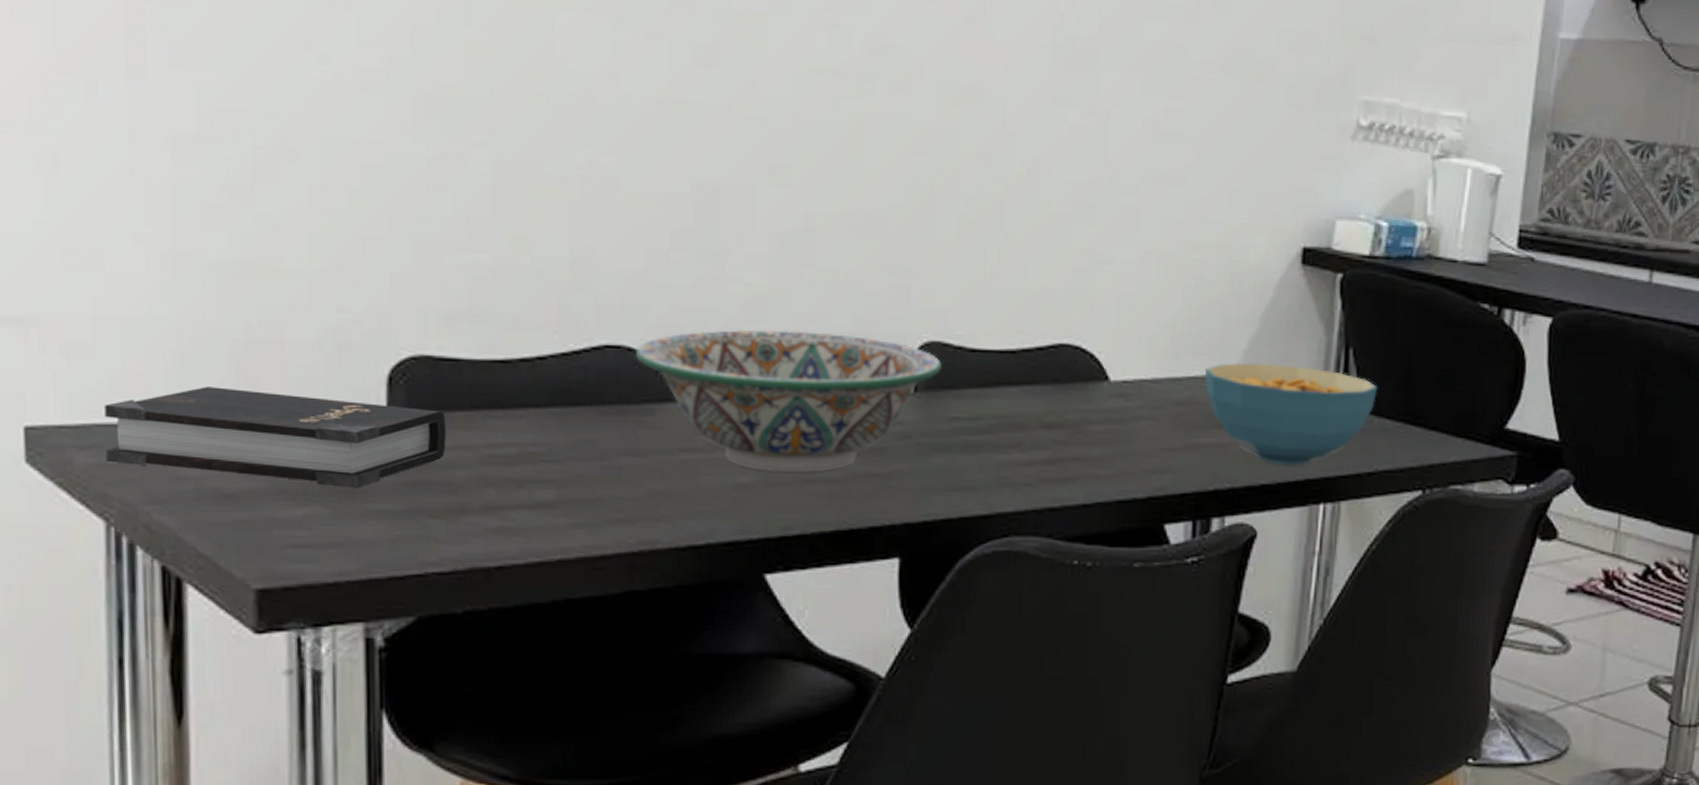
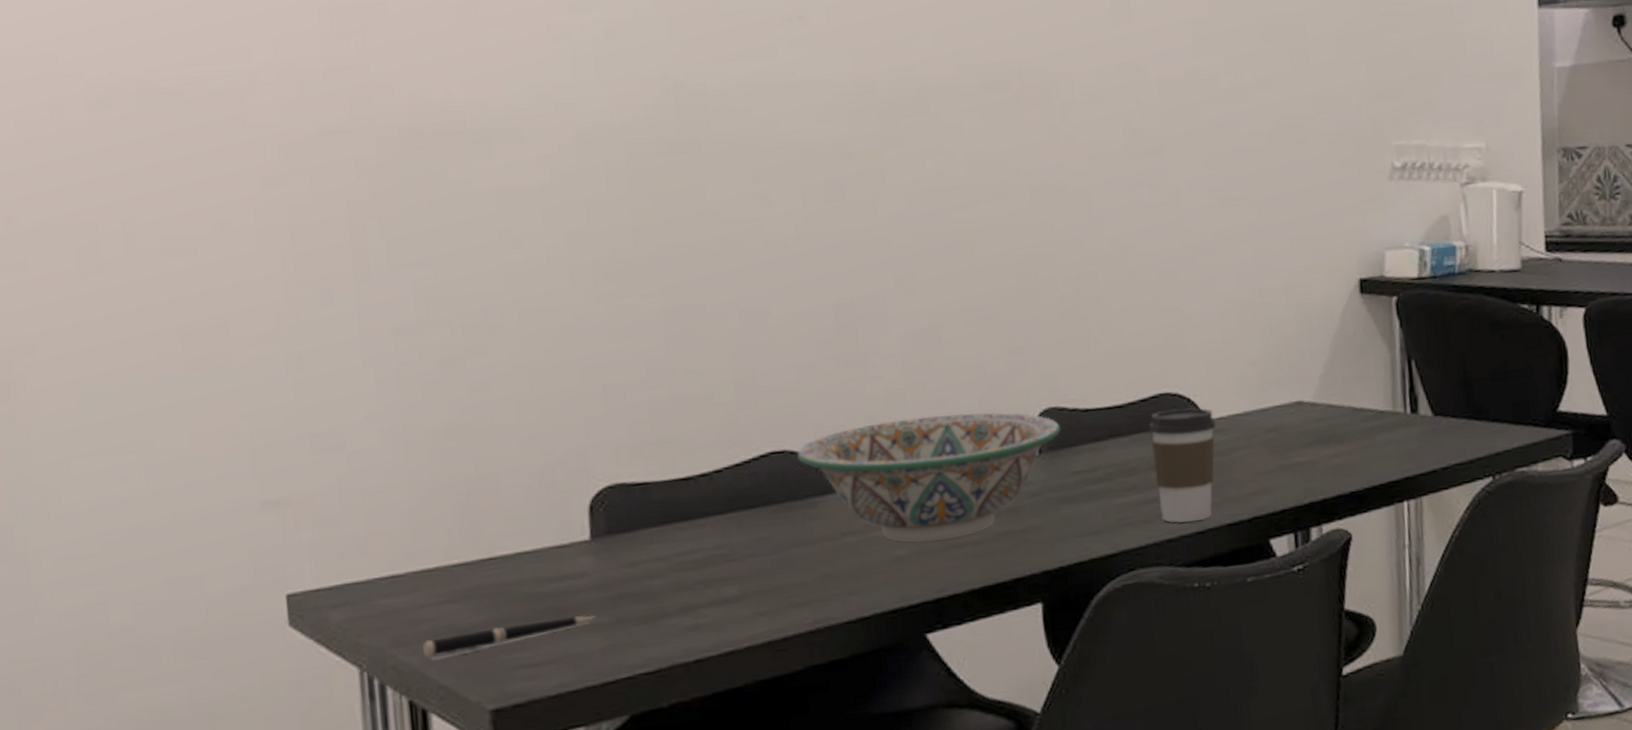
hardback book: present [105,387,446,487] -> none [353,530,643,616]
pen: none [182,497,388,524] -> present [423,615,597,660]
coffee cup: none [1042,363,1120,493] -> present [1148,407,1216,523]
cereal bowl: present [1205,362,1378,466] -> none [1288,382,1441,473]

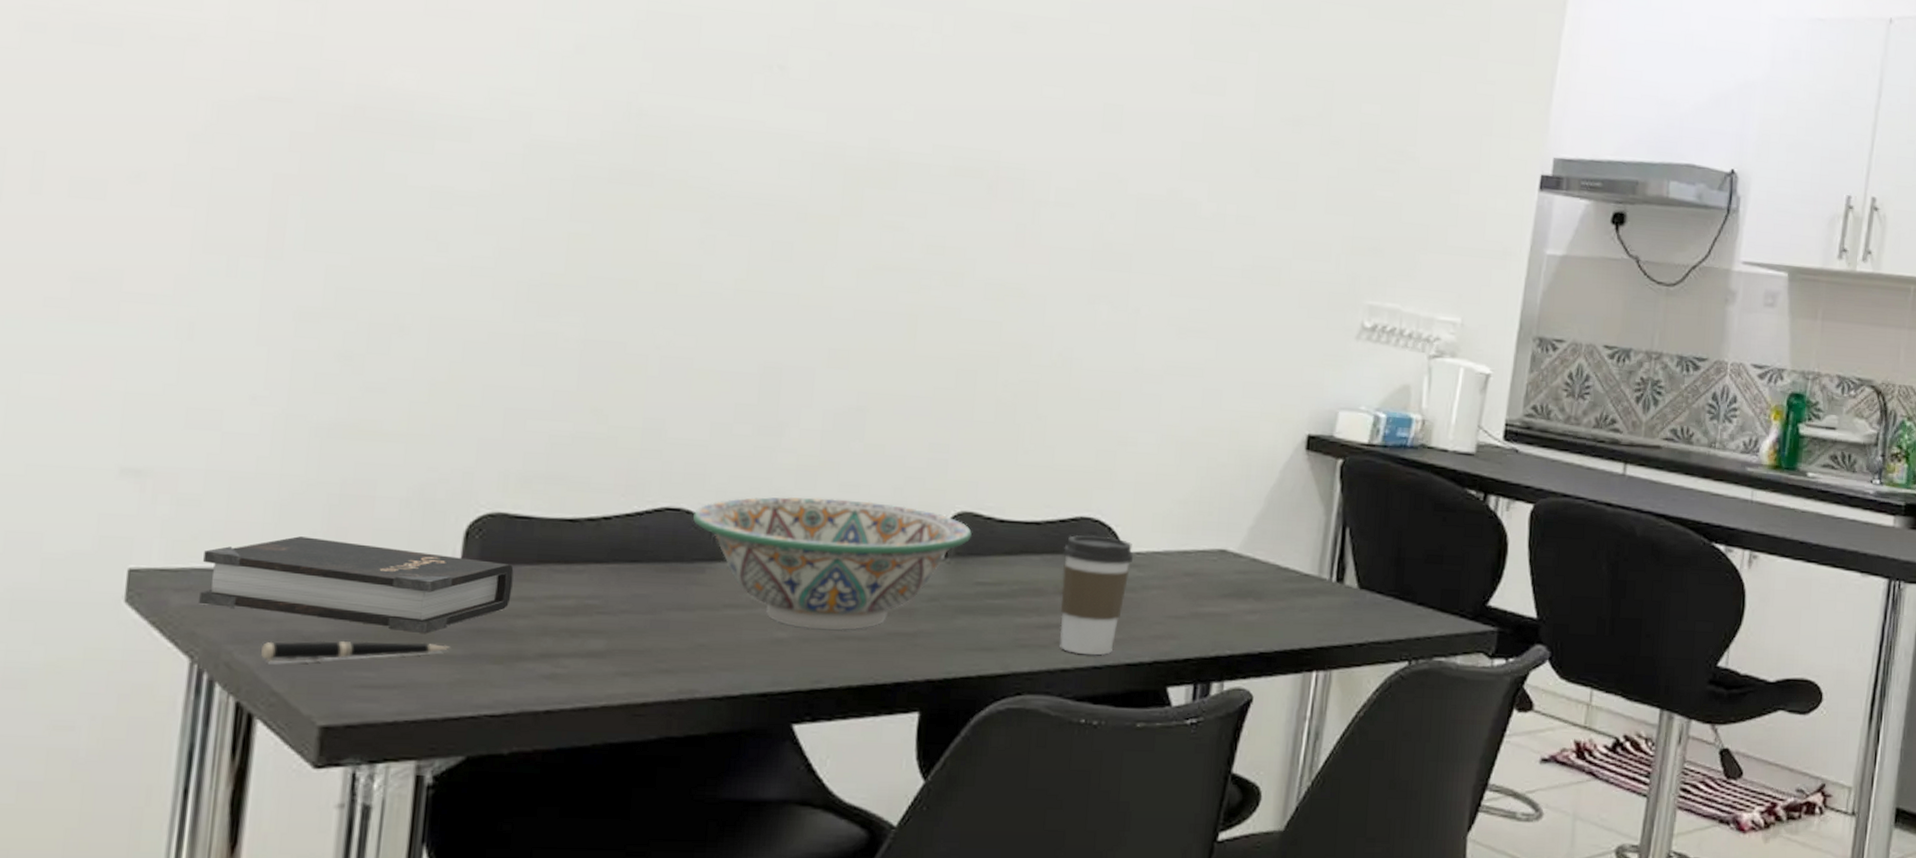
hardback book: none [353,530,643,616] -> present [199,536,514,633]

